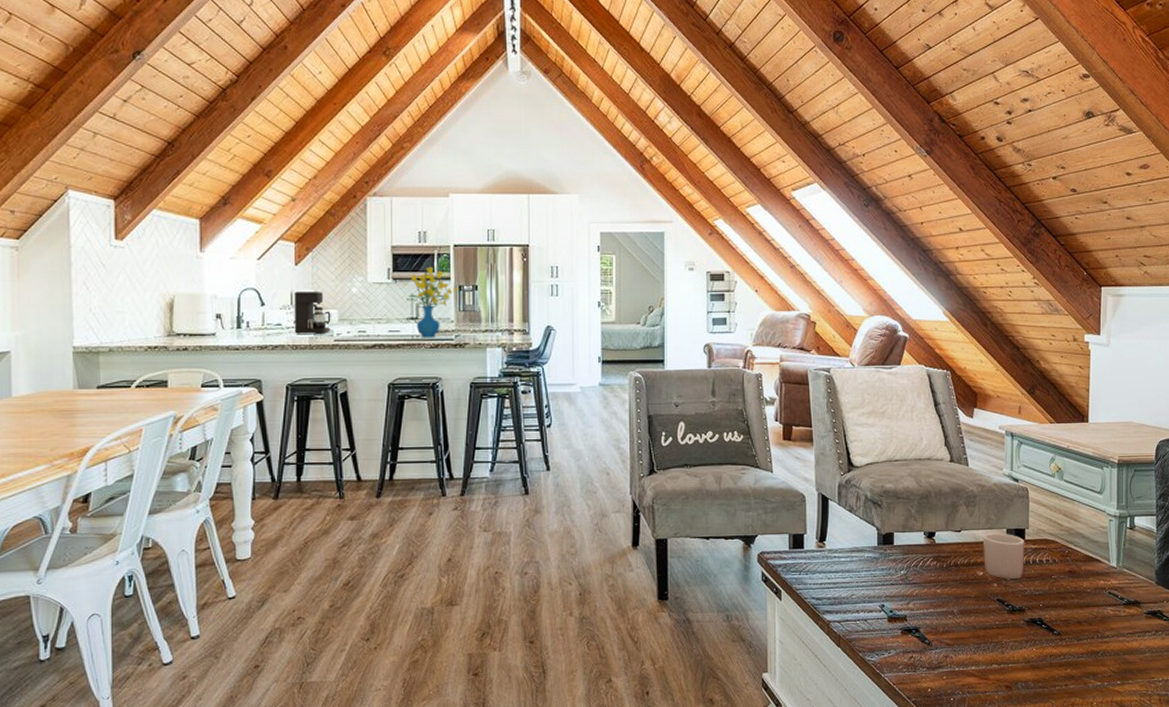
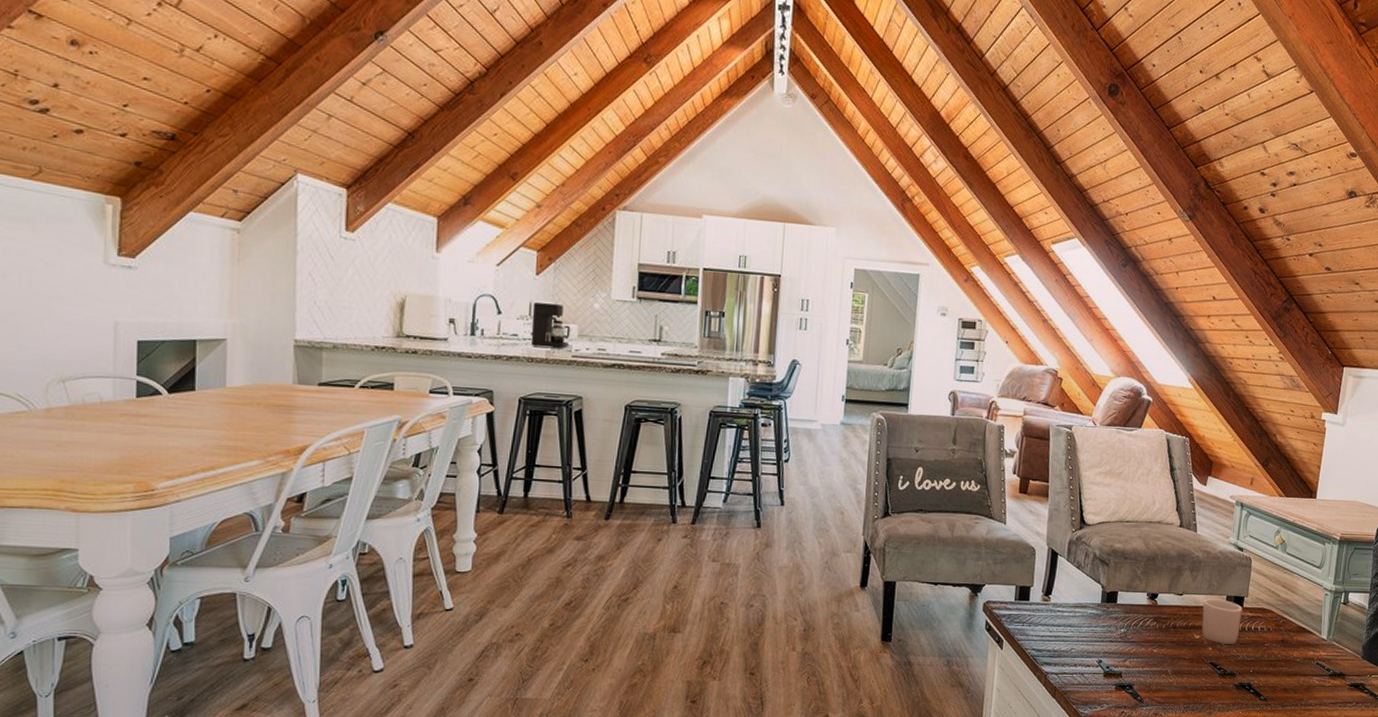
bouquet: present [406,265,457,338] -> none [650,287,704,362]

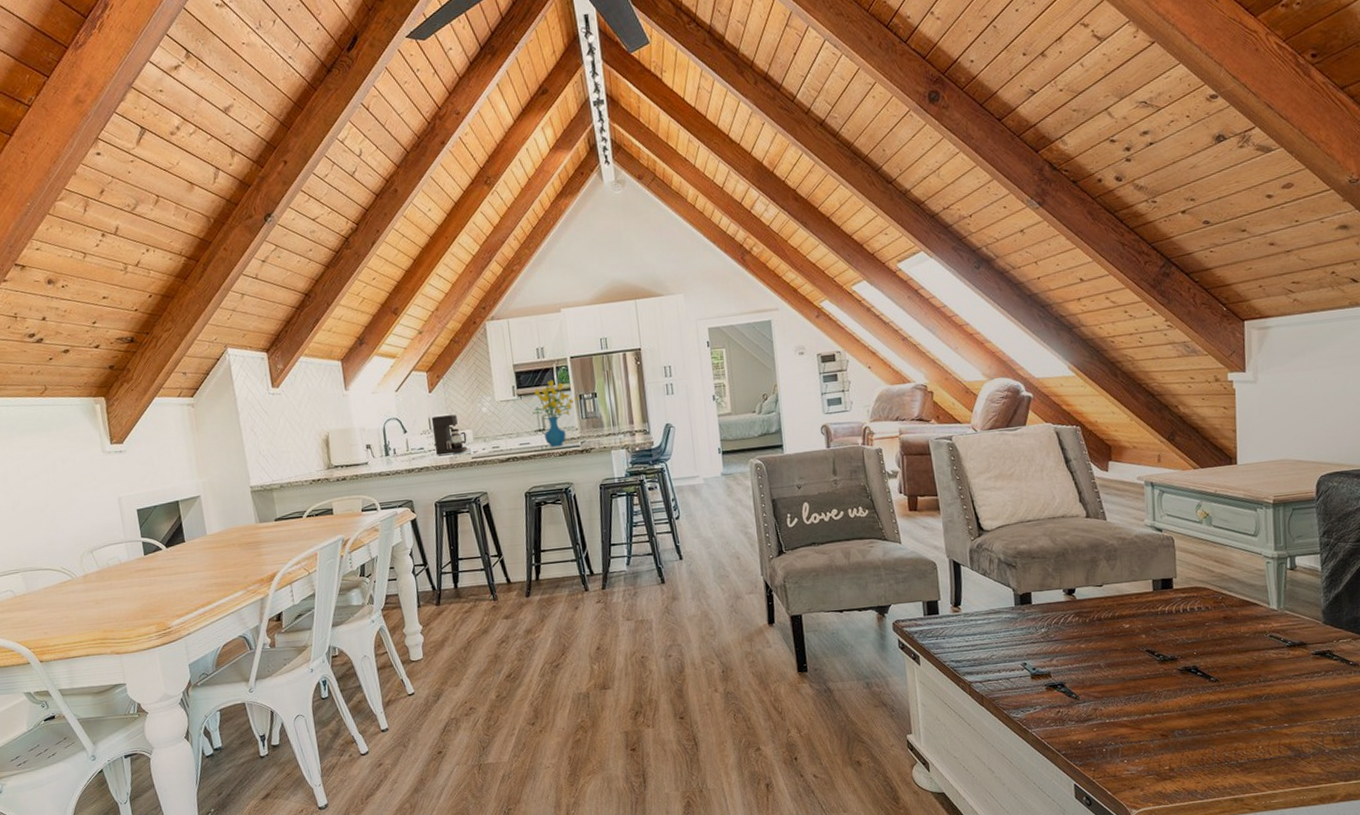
bouquet: none [650,287,704,362] -> present [532,378,578,448]
mug: present [1201,598,1242,644] -> none [1126,584,1174,630]

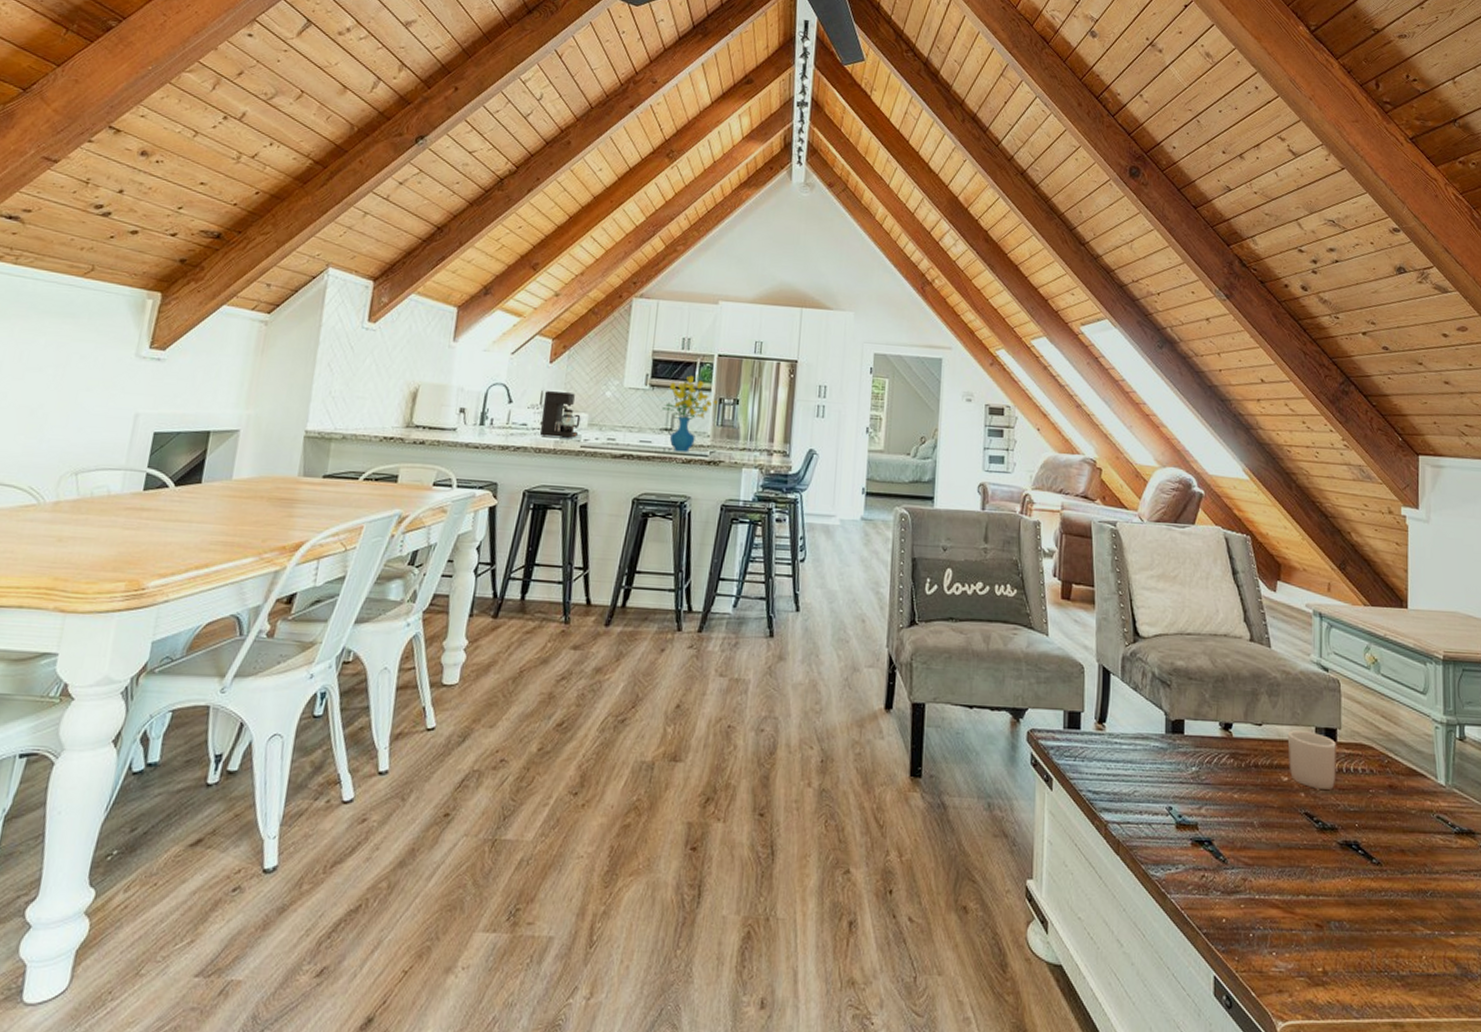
mug: none [1126,584,1174,630] -> present [1287,730,1336,789]

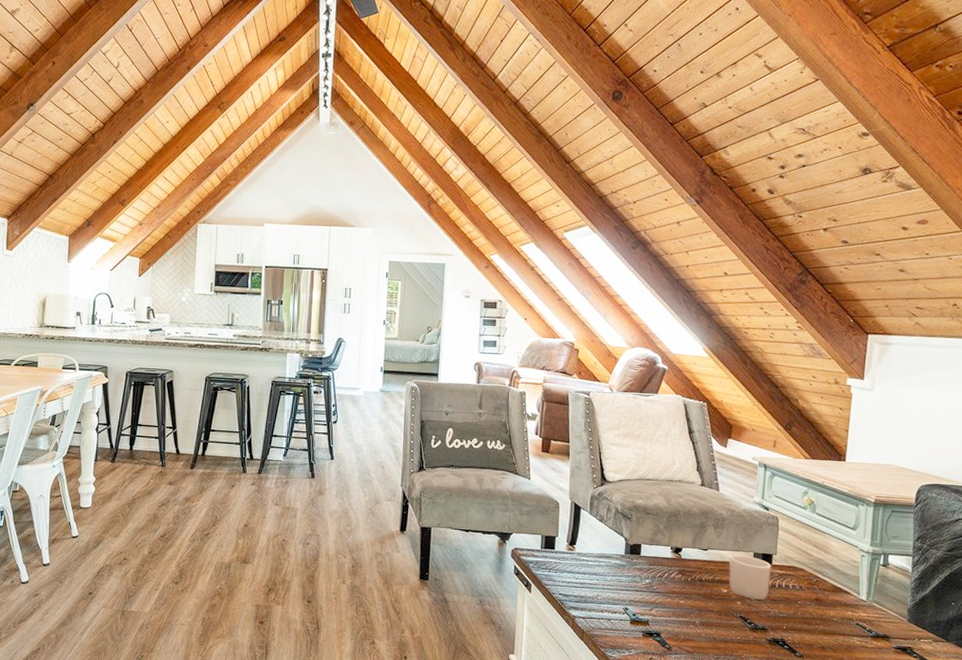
coffee maker: present [539,391,581,439] -> none [135,298,164,334]
bouquet: present [662,374,718,453] -> none [224,282,266,342]

